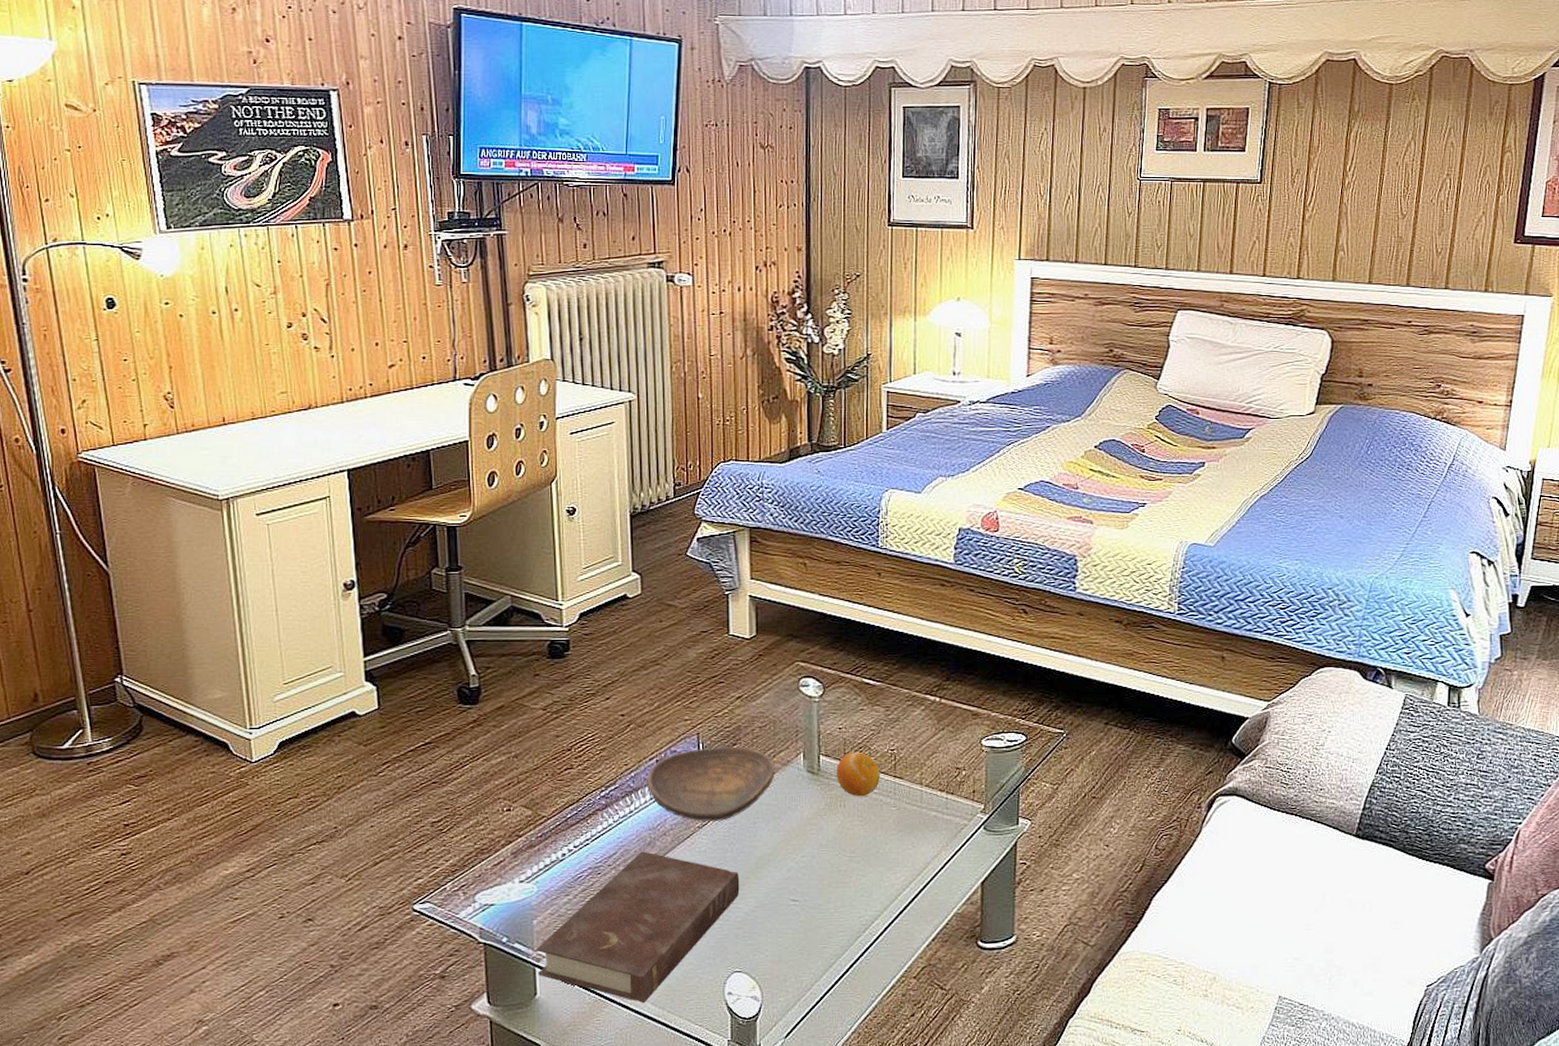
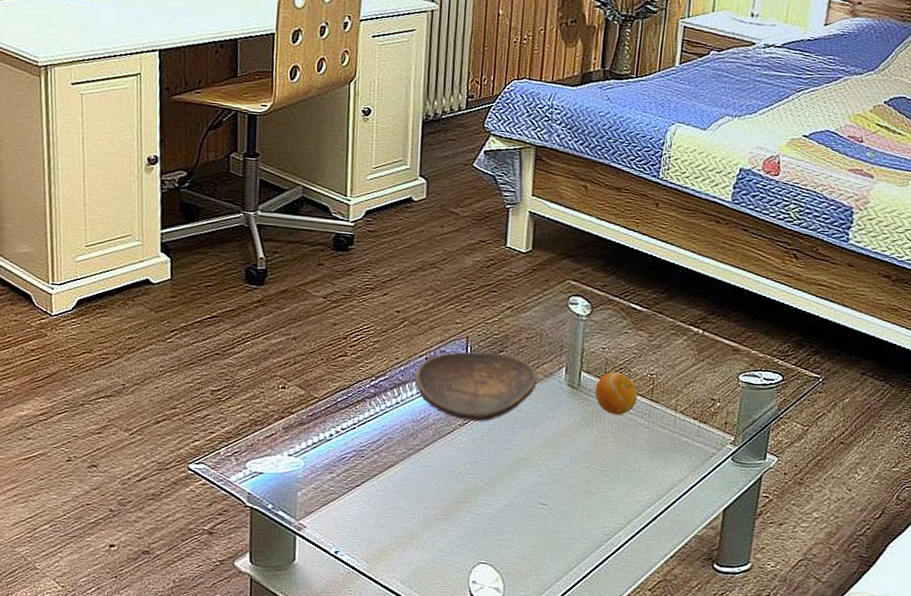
book: present [537,851,740,1004] -> none [298,441,494,581]

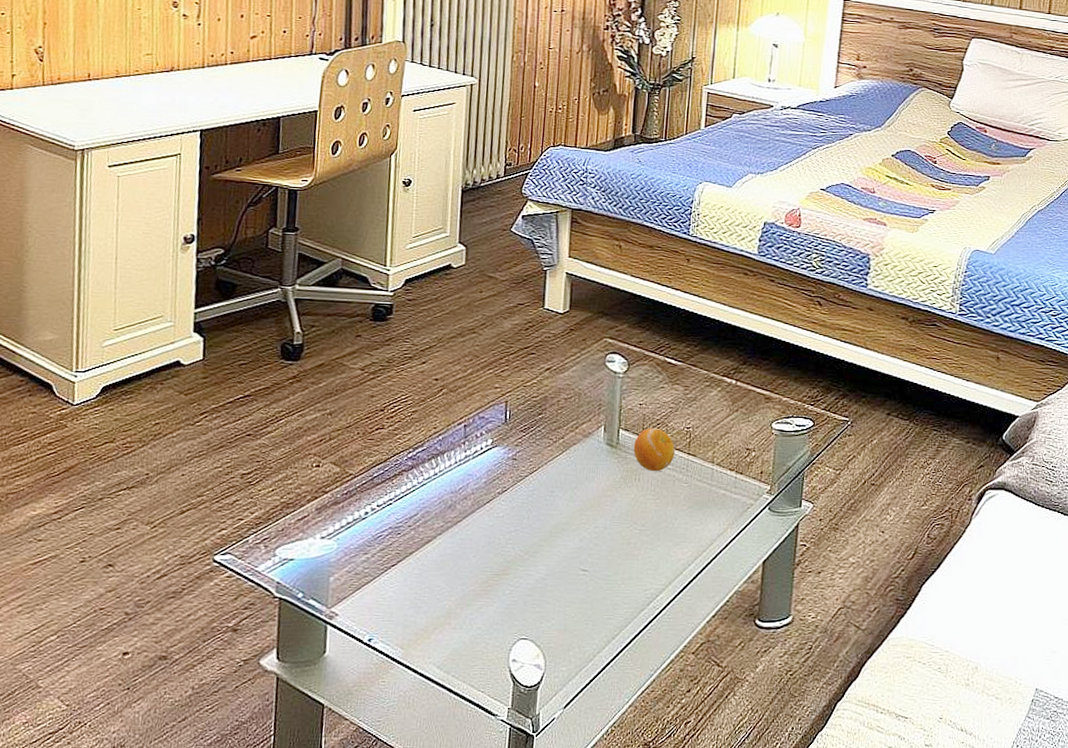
decorative bowl: present [415,351,537,422] -> none [453,416,576,488]

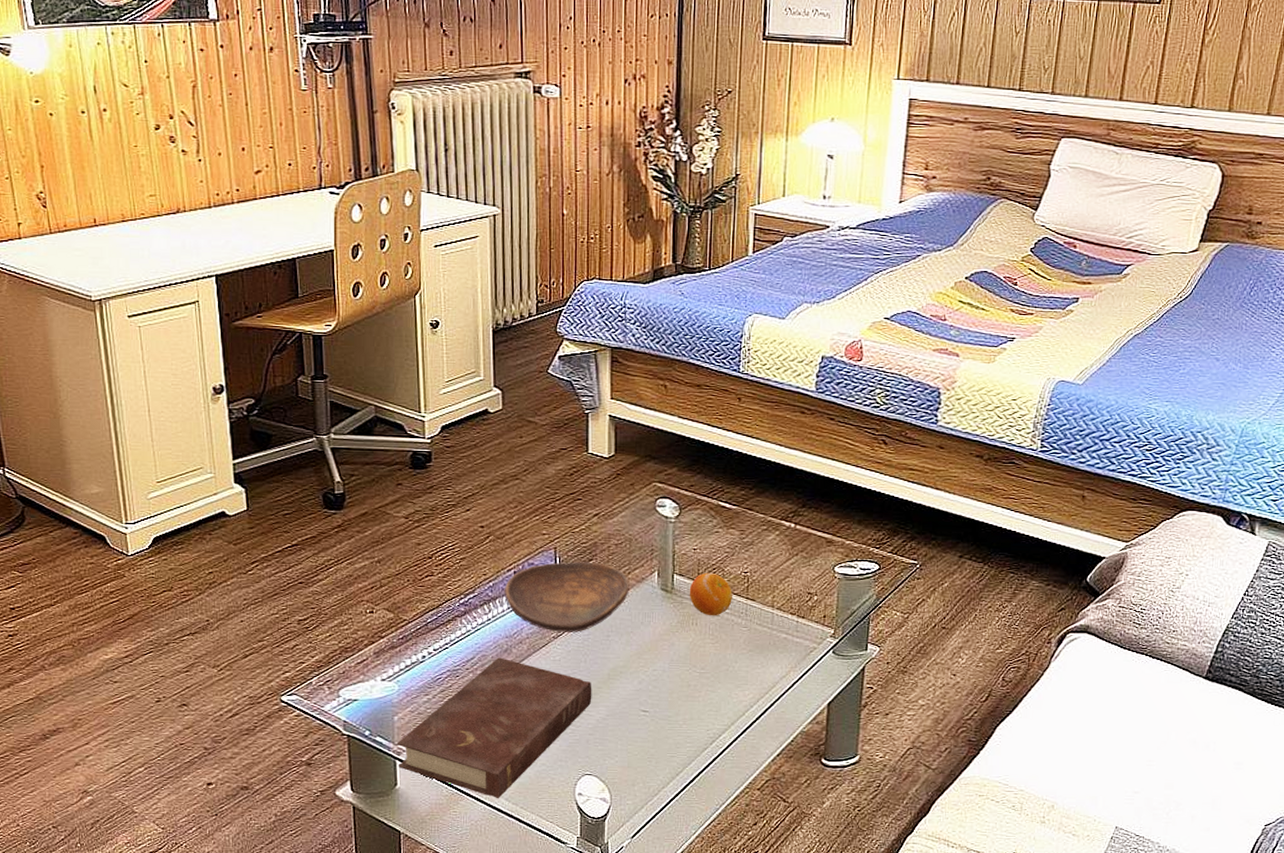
book: none [329,514,534,667] -> present [397,657,592,799]
decorative bowl: none [453,416,576,488] -> present [505,562,629,632]

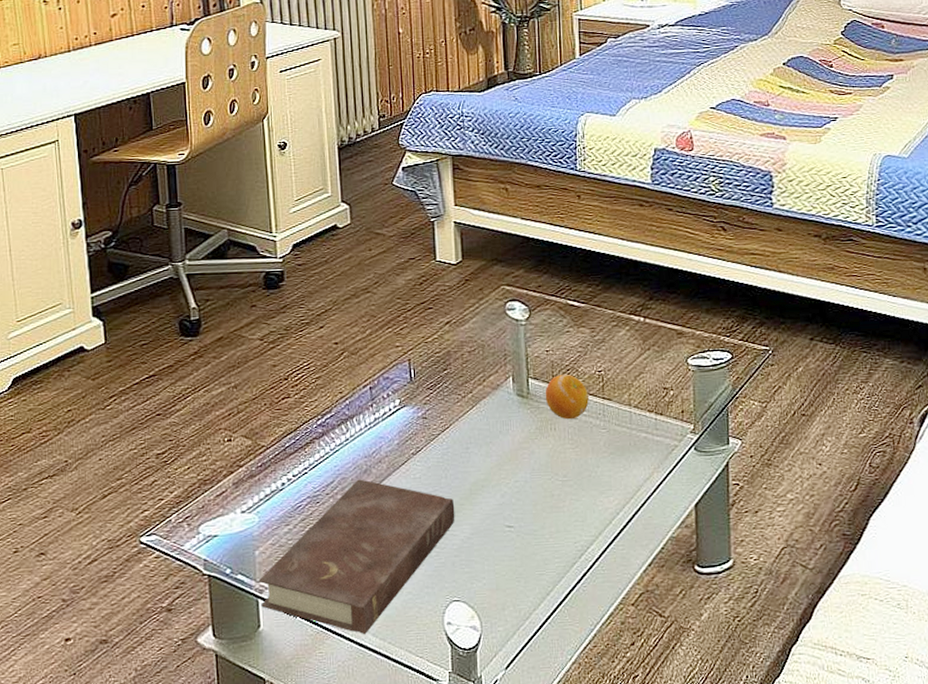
decorative bowl: present [505,562,629,632] -> none [361,371,485,448]

